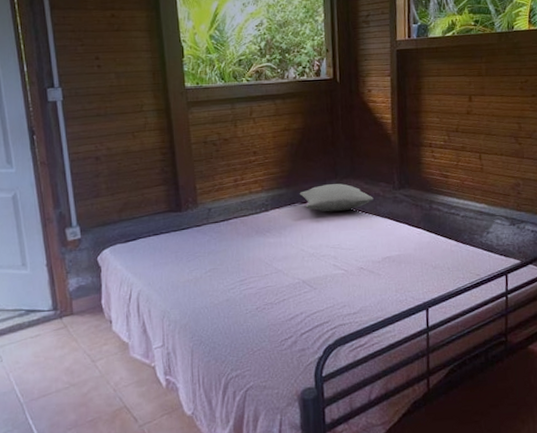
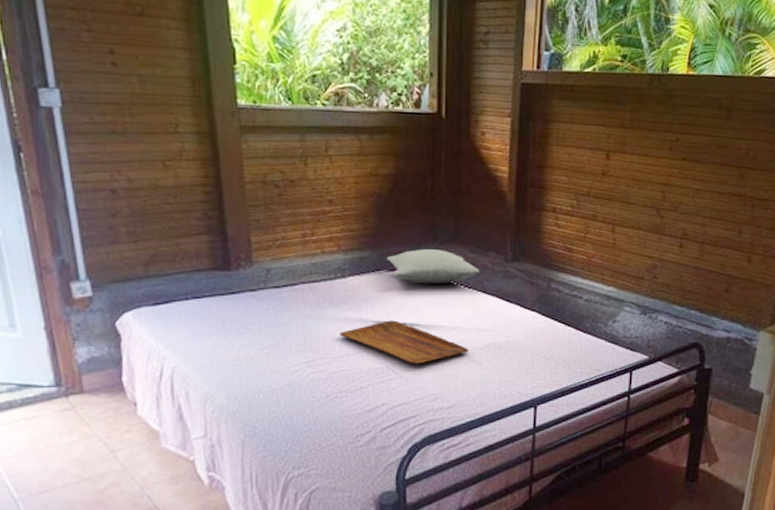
tray: none [265,243,369,278] -> present [339,320,469,364]

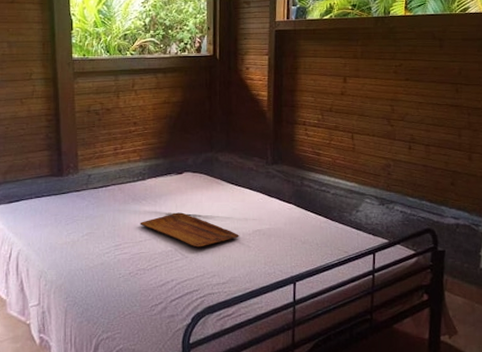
pillow: present [386,249,480,284] -> none [175,157,247,184]

